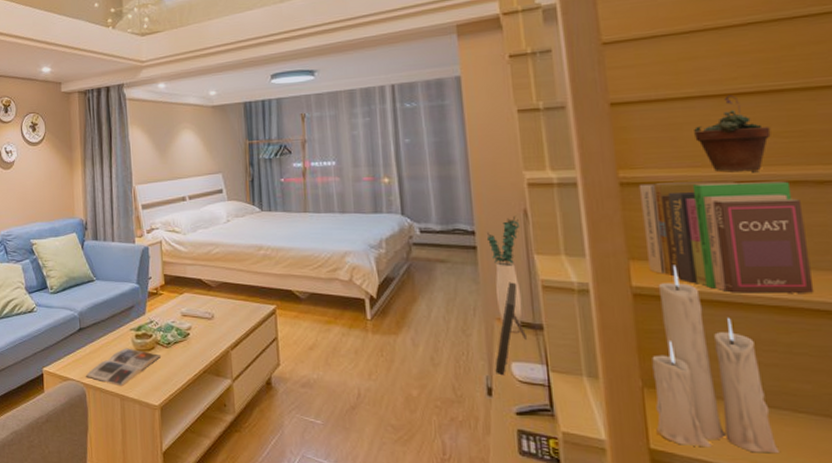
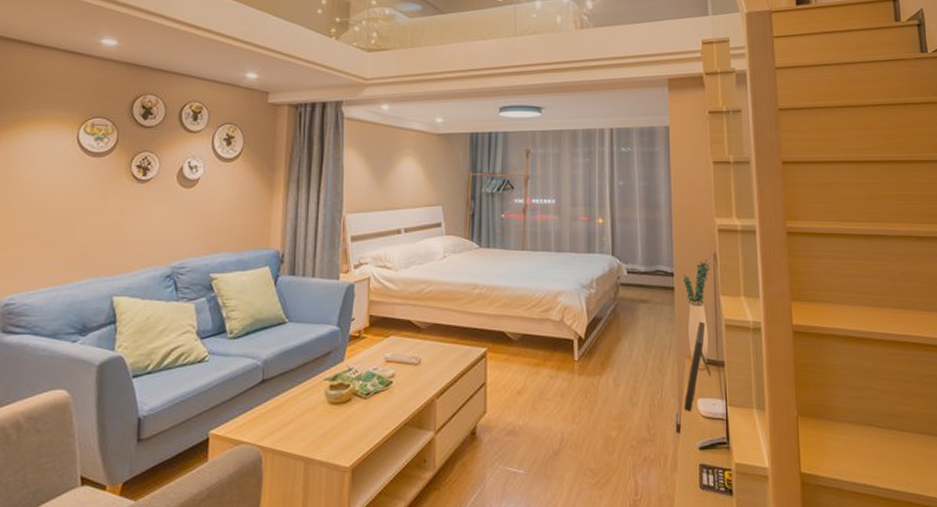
magazine: present [86,348,161,387] -> none [264,401,357,448]
books: present [638,180,815,293] -> none [800,233,915,330]
candle: present [652,265,779,454] -> none [805,305,890,469]
succulent plant: present [694,95,771,173] -> none [840,162,890,227]

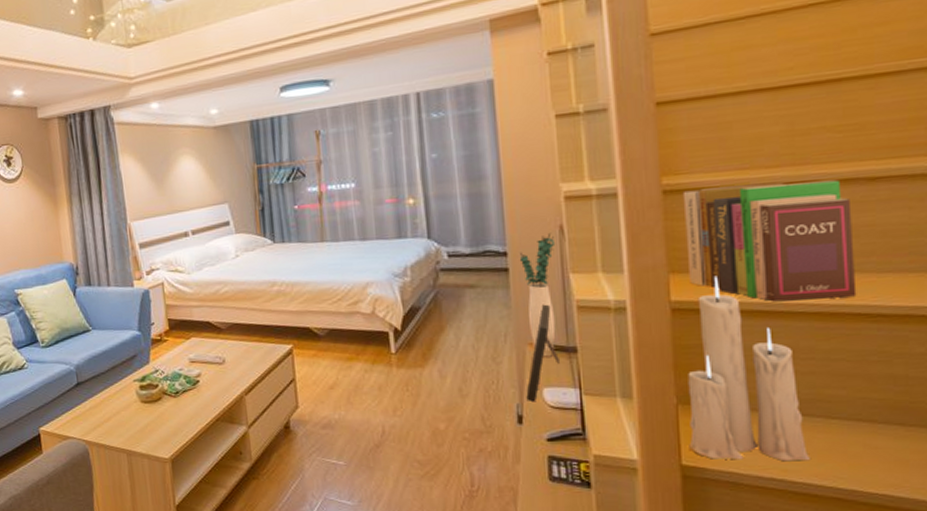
books: none [800,233,915,330] -> present [682,179,857,302]
candle: none [805,305,890,469] -> present [688,276,810,462]

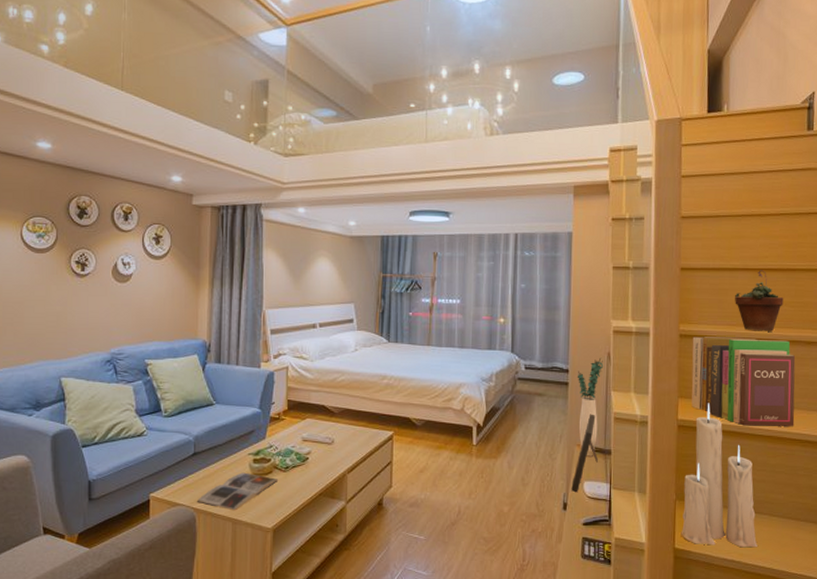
magazine: none [87,400,169,442] -> present [197,472,277,511]
succulent plant: none [744,87,825,174] -> present [735,270,784,332]

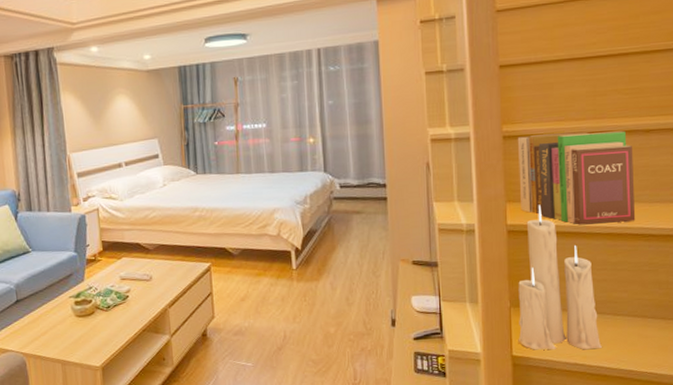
magazine: present [197,472,277,511] -> none [25,315,101,353]
picture frame: present [571,414,598,492] -> none [398,227,424,307]
vase: present [577,357,604,456] -> none [395,168,423,271]
succulent plant: present [735,270,784,332] -> none [562,58,616,125]

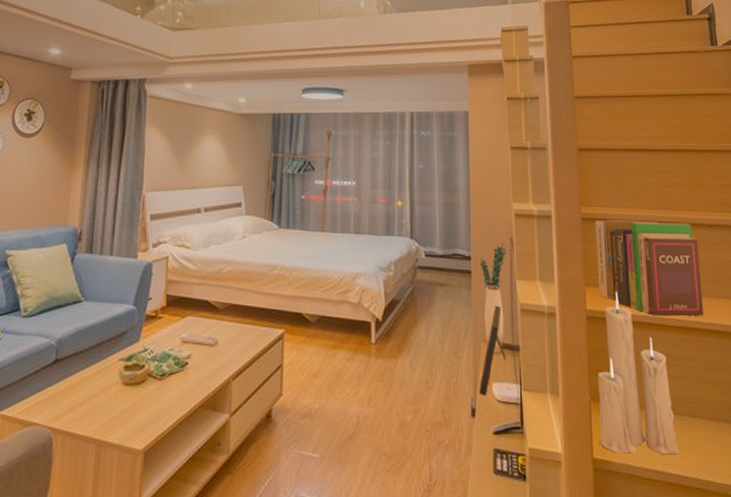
vase: none [395,168,423,271] -> present [479,243,507,354]
picture frame: none [398,227,424,307] -> present [479,305,506,395]

